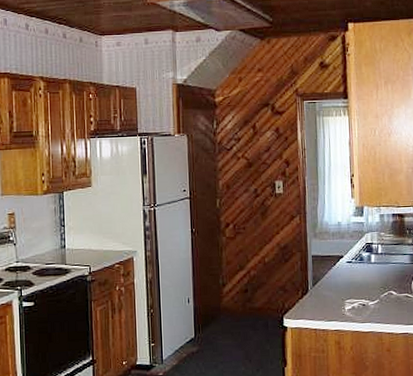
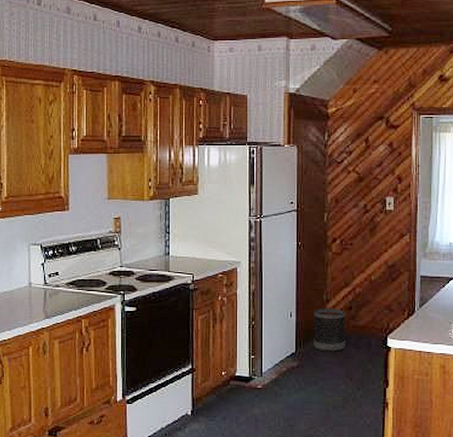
wastebasket: none [210,291,244,335] -> present [313,308,346,351]

